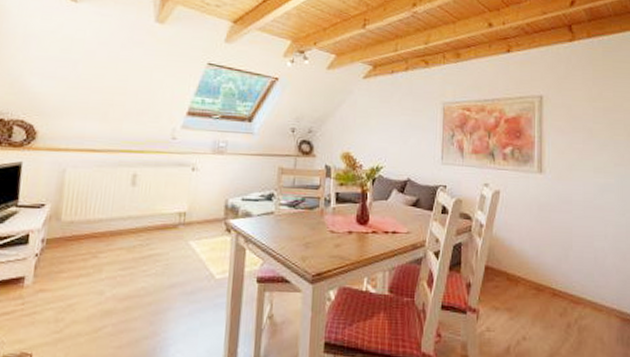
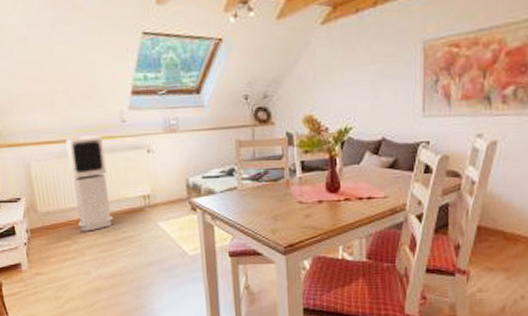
air purifier: none [103,148,150,246] -> present [66,136,113,232]

